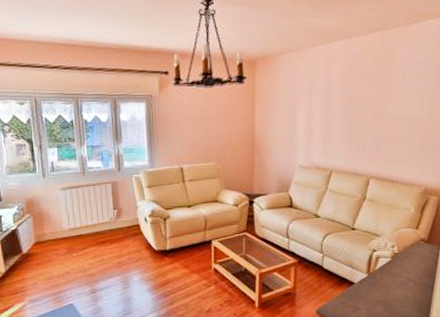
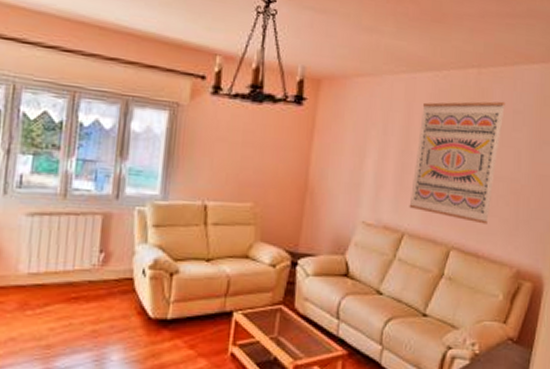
wall art: none [334,55,407,156] -> present [409,101,505,225]

